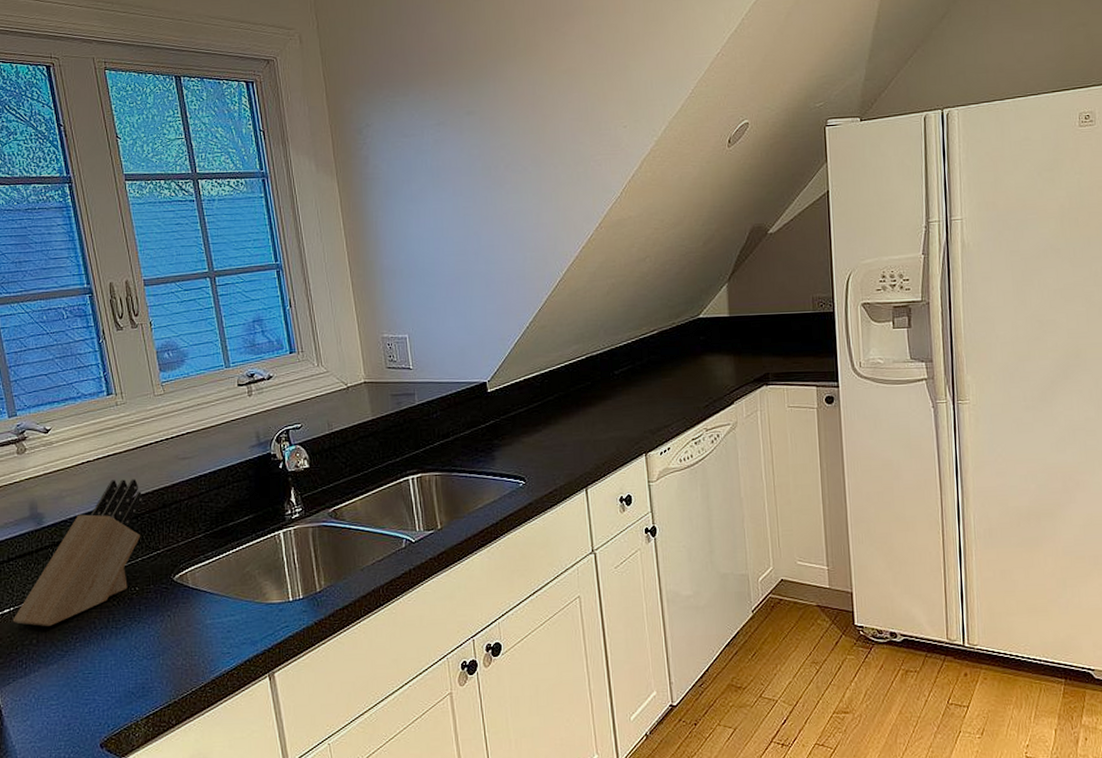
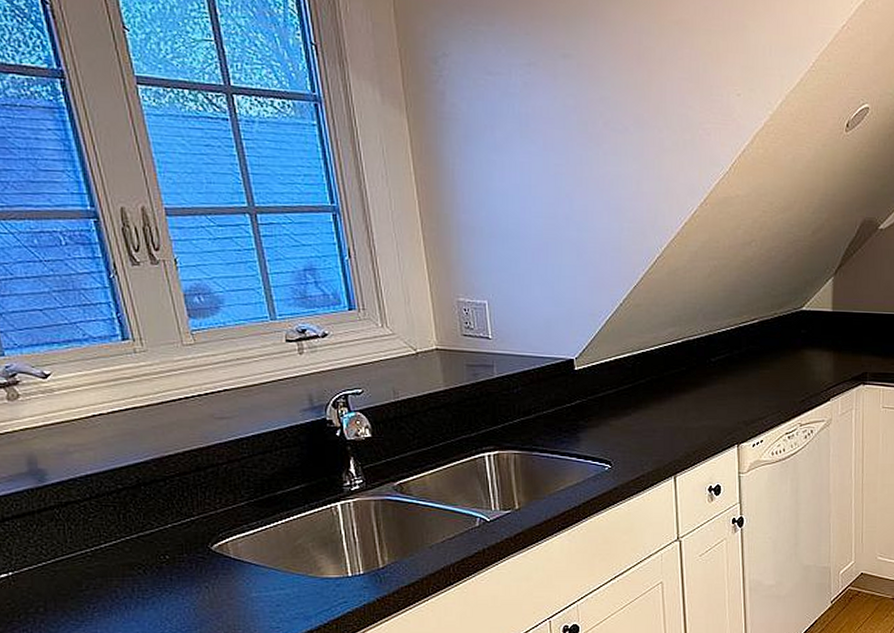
knife block: present [12,479,143,626] -> none [12,437,172,594]

